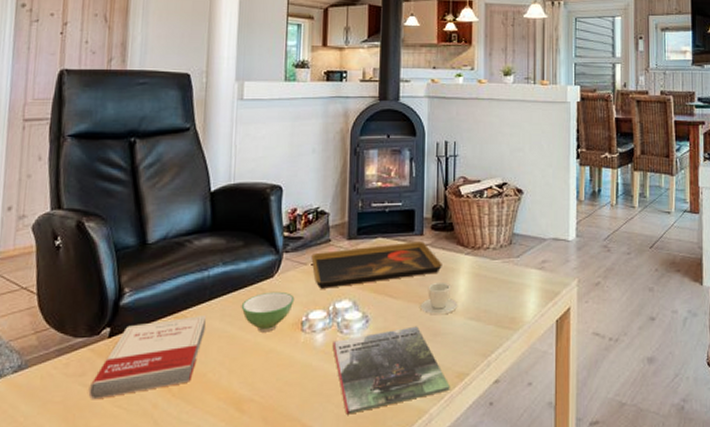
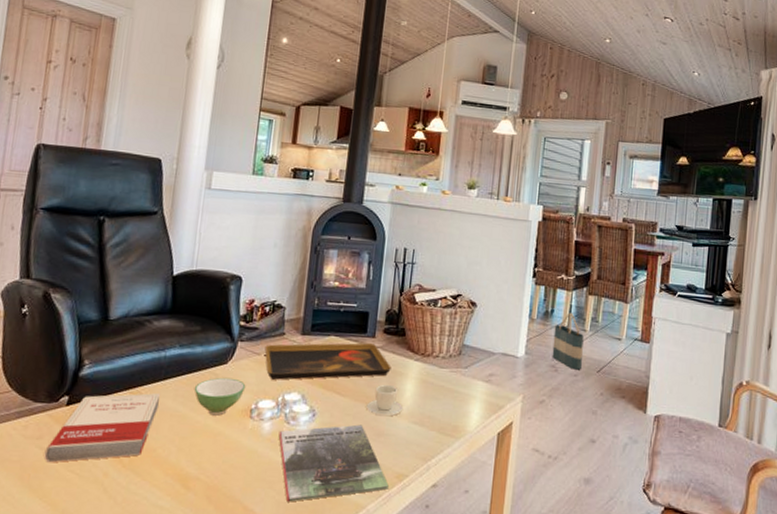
tote bag: none [603,190,634,248] -> present [552,312,584,370]

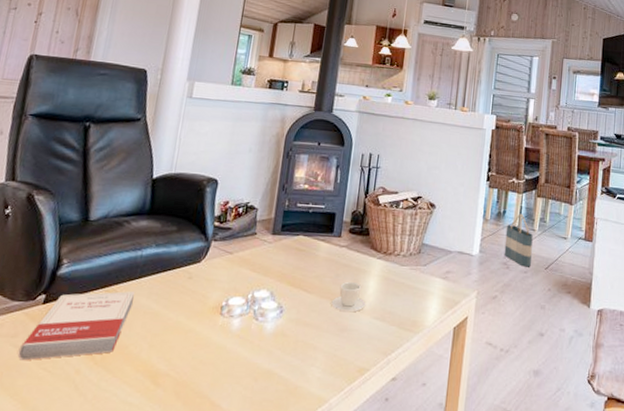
bowl: present [194,377,246,416] -> none [167,275,218,313]
decorative tray: present [264,342,391,380] -> none [236,242,356,278]
magazine: present [278,424,389,502] -> none [247,320,351,397]

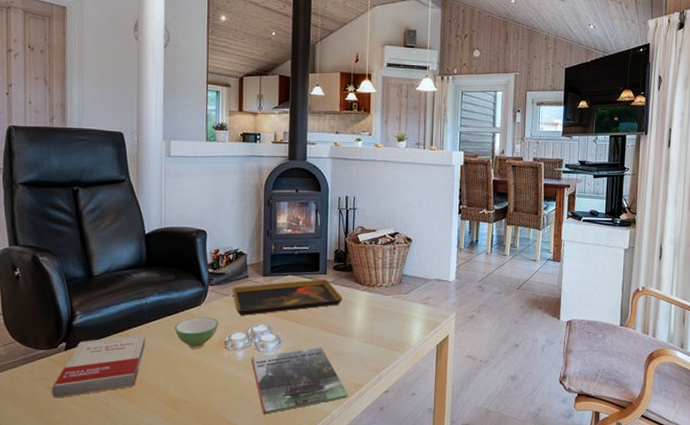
bowl: none [167,275,218,313] -> present [174,317,219,349]
decorative tray: none [236,242,356,278] -> present [232,279,343,315]
magazine: none [247,320,351,397] -> present [251,347,348,414]
teacup: present [331,281,366,313] -> none [324,312,356,339]
tote bag: present [504,213,533,267] -> none [478,241,505,288]

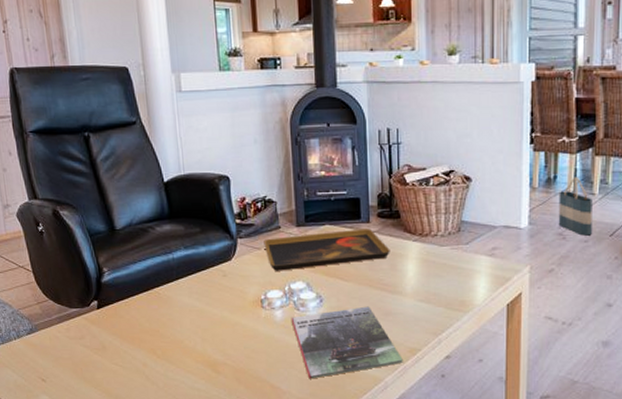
book: present [51,335,146,399] -> none [89,293,178,358]
bowl: present [174,317,219,349] -> none [205,273,253,308]
tote bag: none [478,241,505,288] -> present [558,176,592,236]

